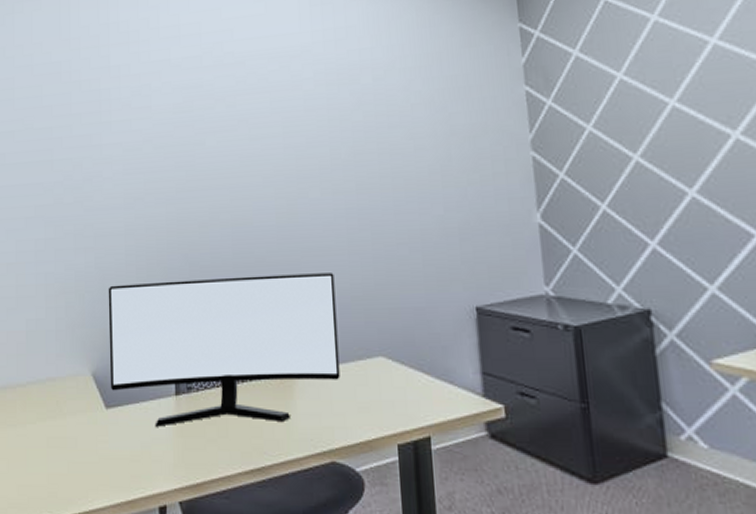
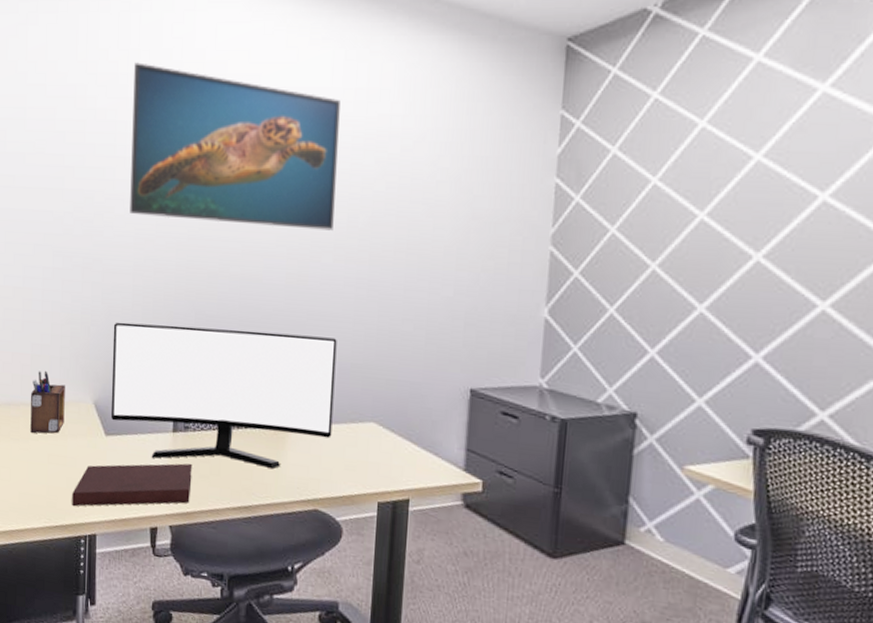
desk organizer: none [27,346,63,417] -> present [30,370,65,434]
notebook: none [74,427,200,494] -> present [72,463,193,507]
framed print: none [114,33,317,176] -> present [130,62,340,231]

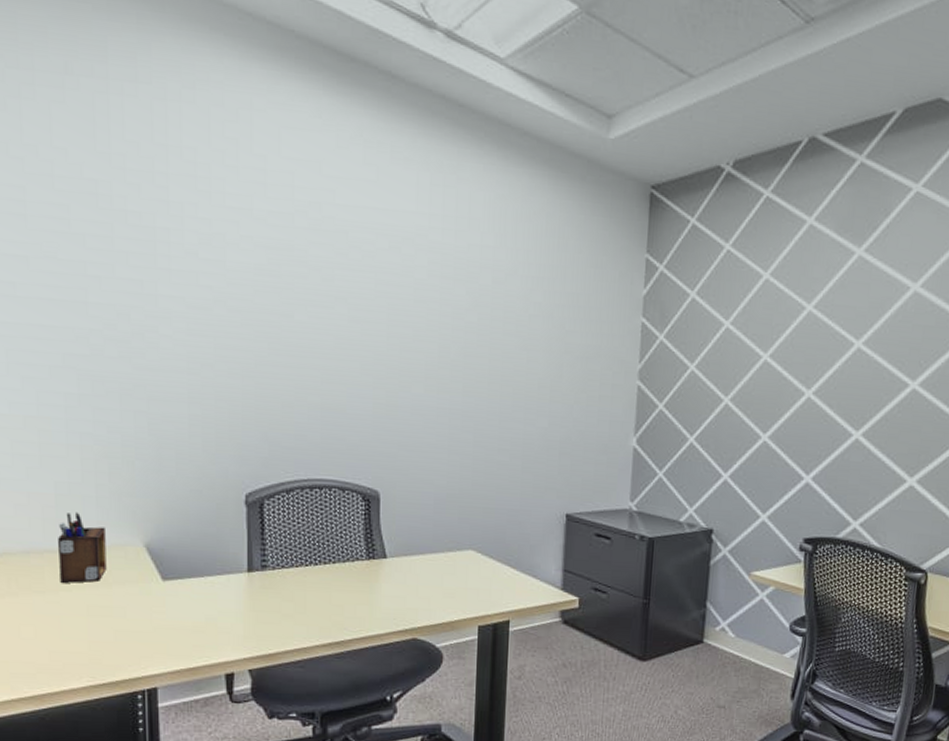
notebook: present [72,463,193,507] -> none [123,603,273,661]
monitor: present [110,322,337,469] -> none [165,455,431,602]
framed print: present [130,62,340,231] -> none [176,161,427,360]

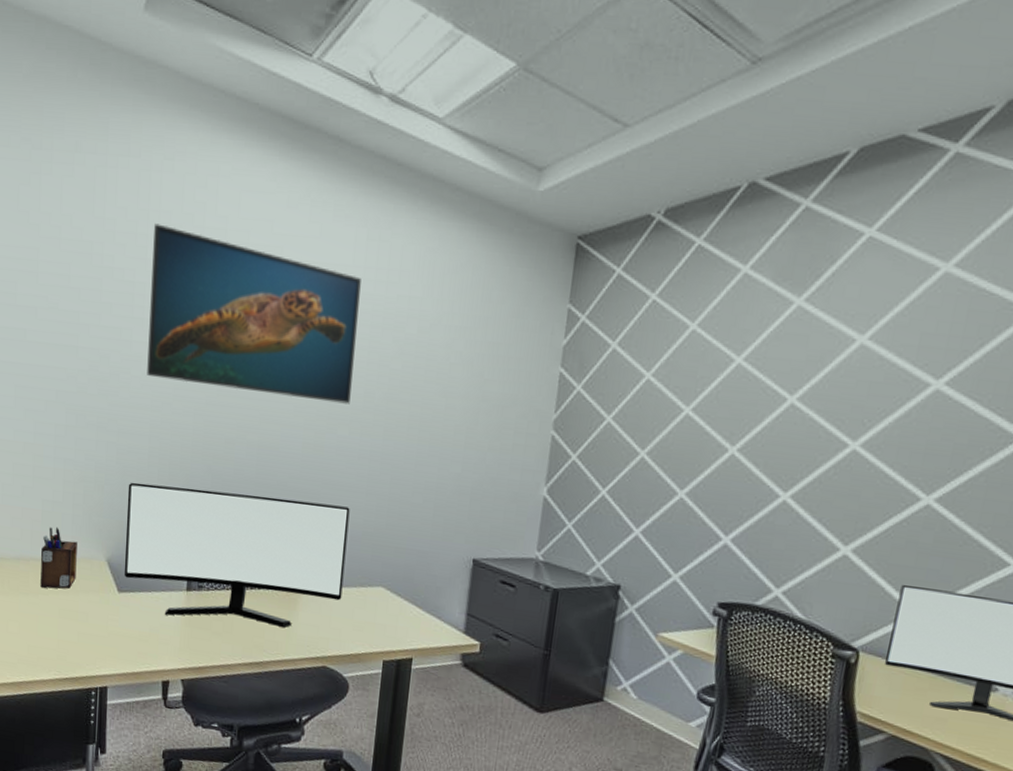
monitor: none [165,455,431,602] -> present [123,482,350,628]
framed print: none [176,161,427,360] -> present [147,223,361,404]

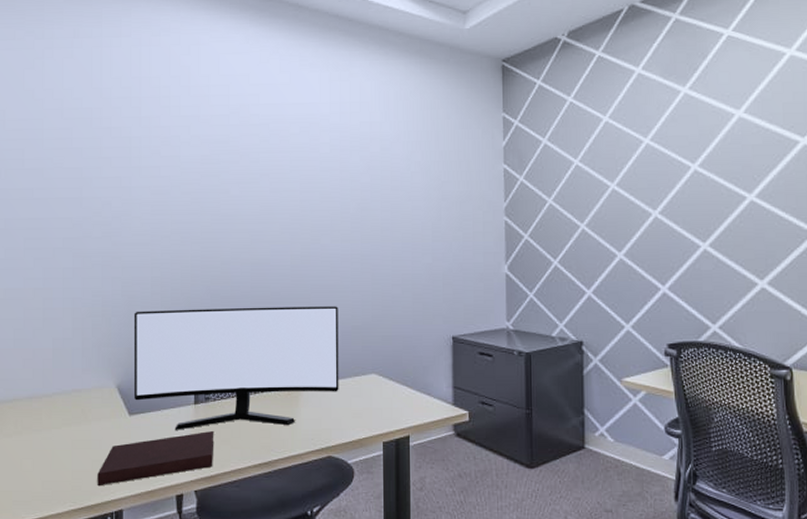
desk organizer: present [40,527,77,589] -> none [53,362,88,423]
notebook: none [83,620,206,660] -> present [97,430,214,487]
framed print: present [147,223,361,404] -> none [146,87,329,217]

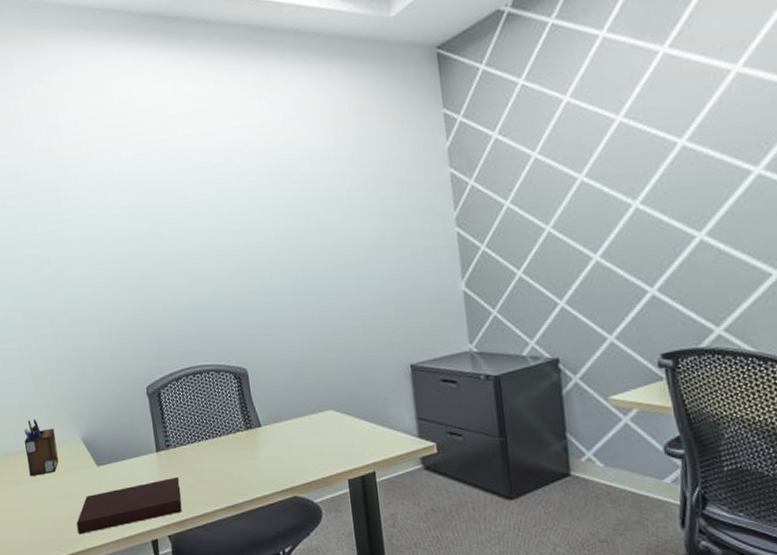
desk organizer: none [53,362,88,423] -> present [24,418,59,477]
monitor: present [133,306,339,430] -> none [87,343,297,478]

